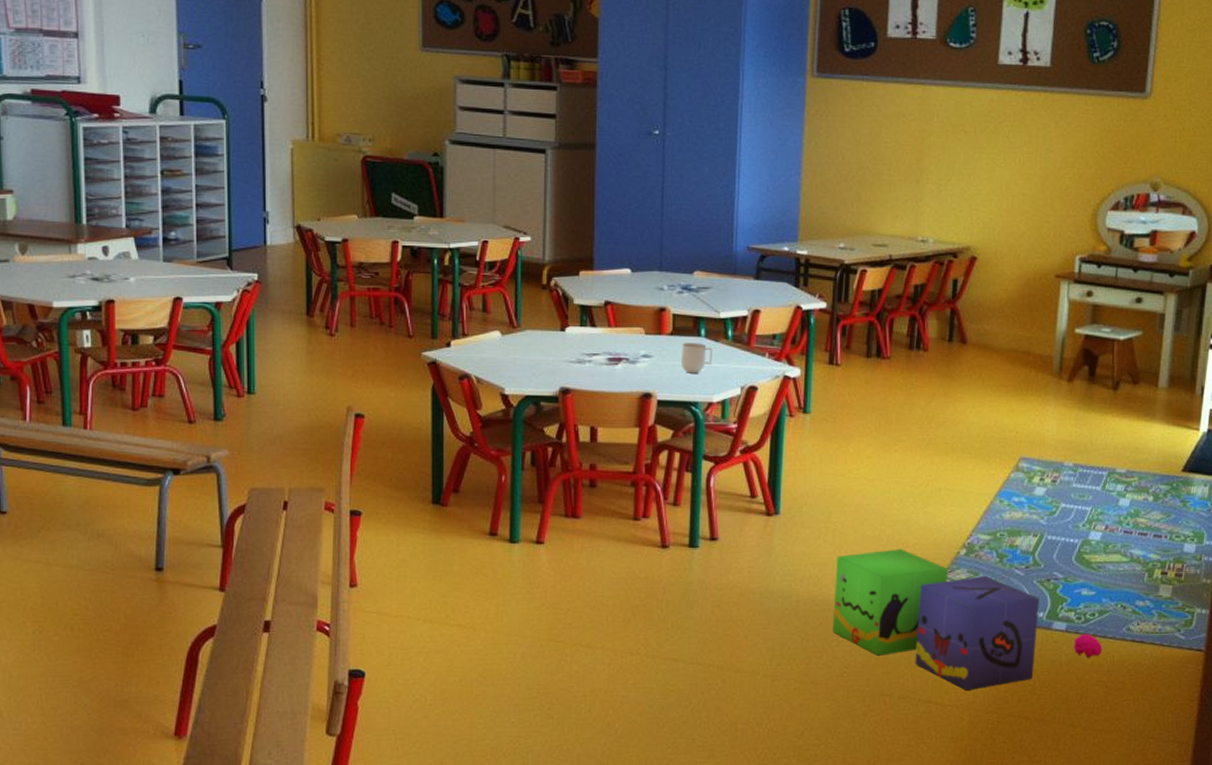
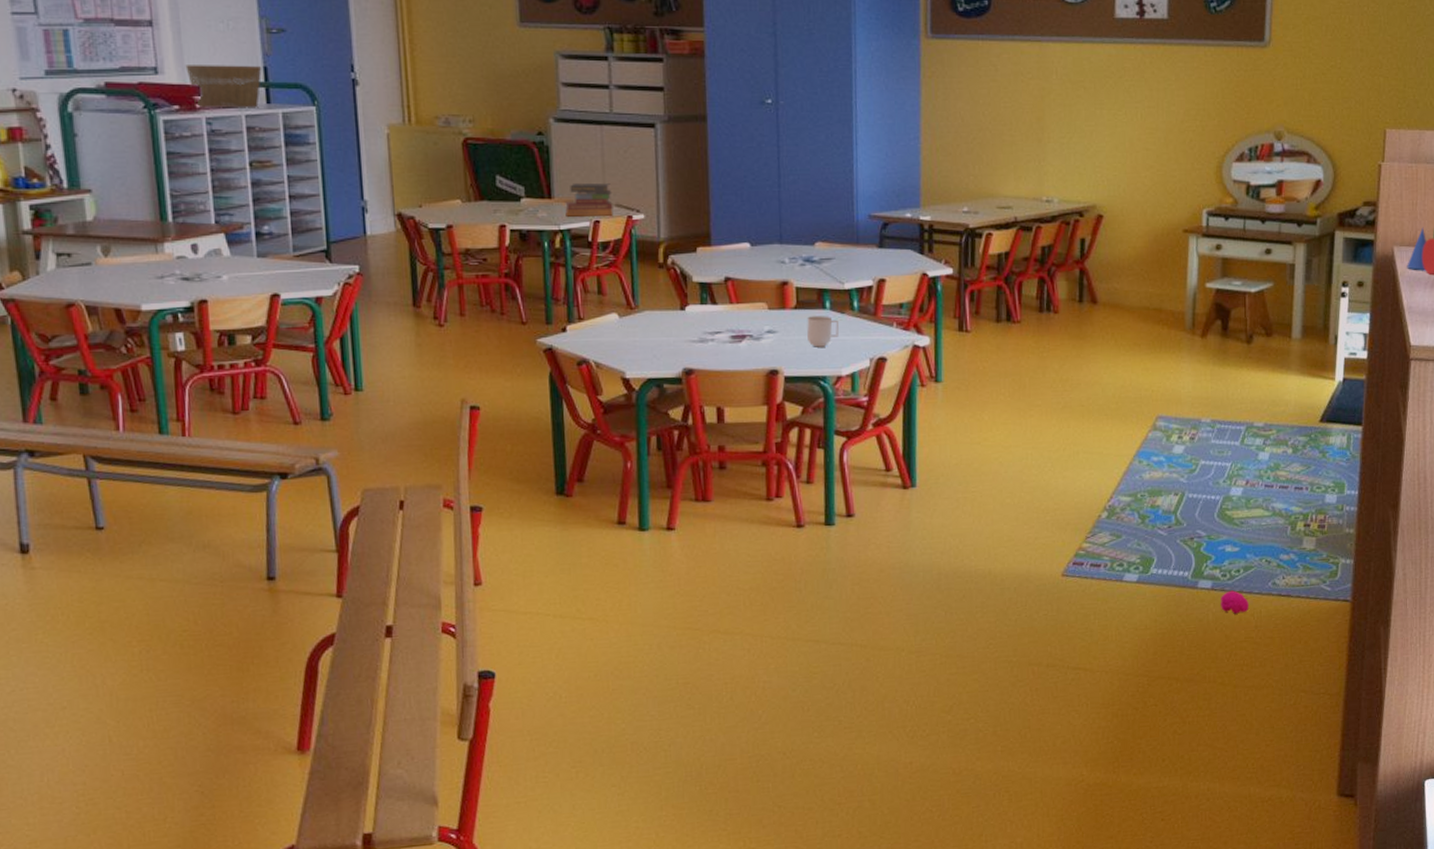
basket: none [106,76,178,119] -> present [185,65,262,108]
books: none [456,204,501,237] -> present [565,183,614,217]
toy box: present [833,549,1039,690] -> none [976,515,1184,655]

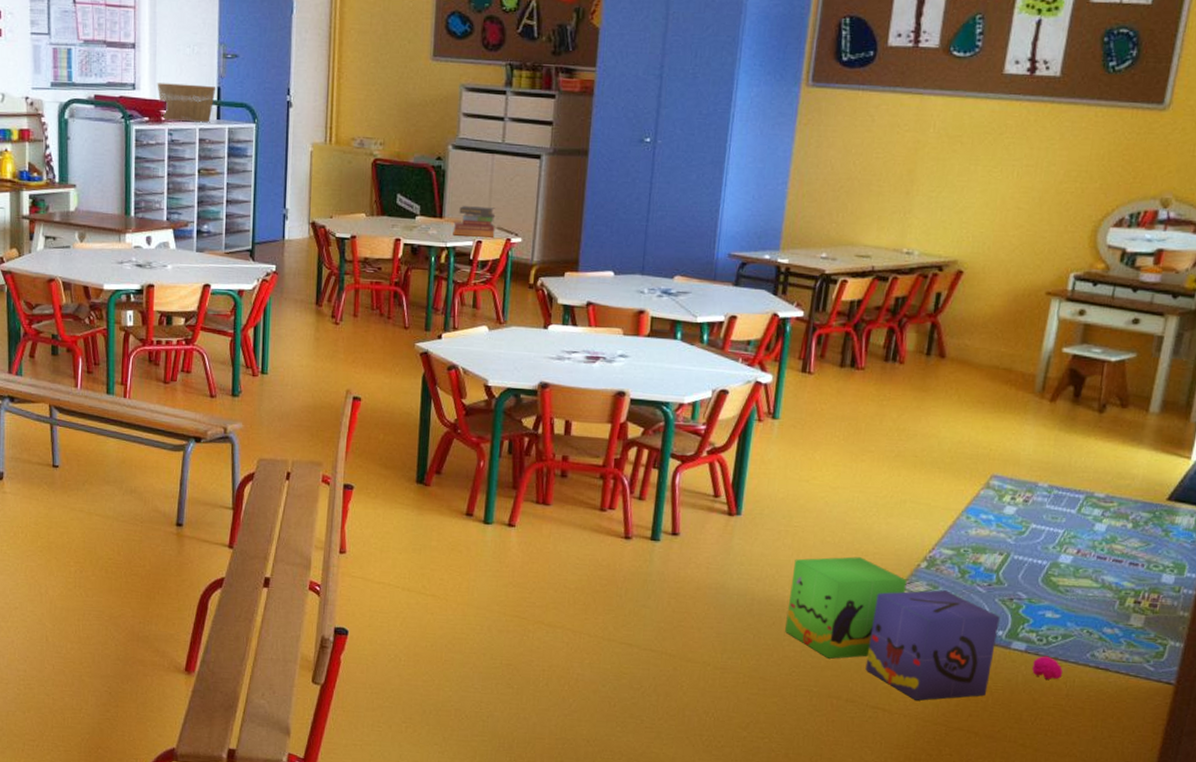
mug: present [807,316,839,347] -> none [656,345,687,375]
toy box: none [976,515,1184,655] -> present [785,556,1000,701]

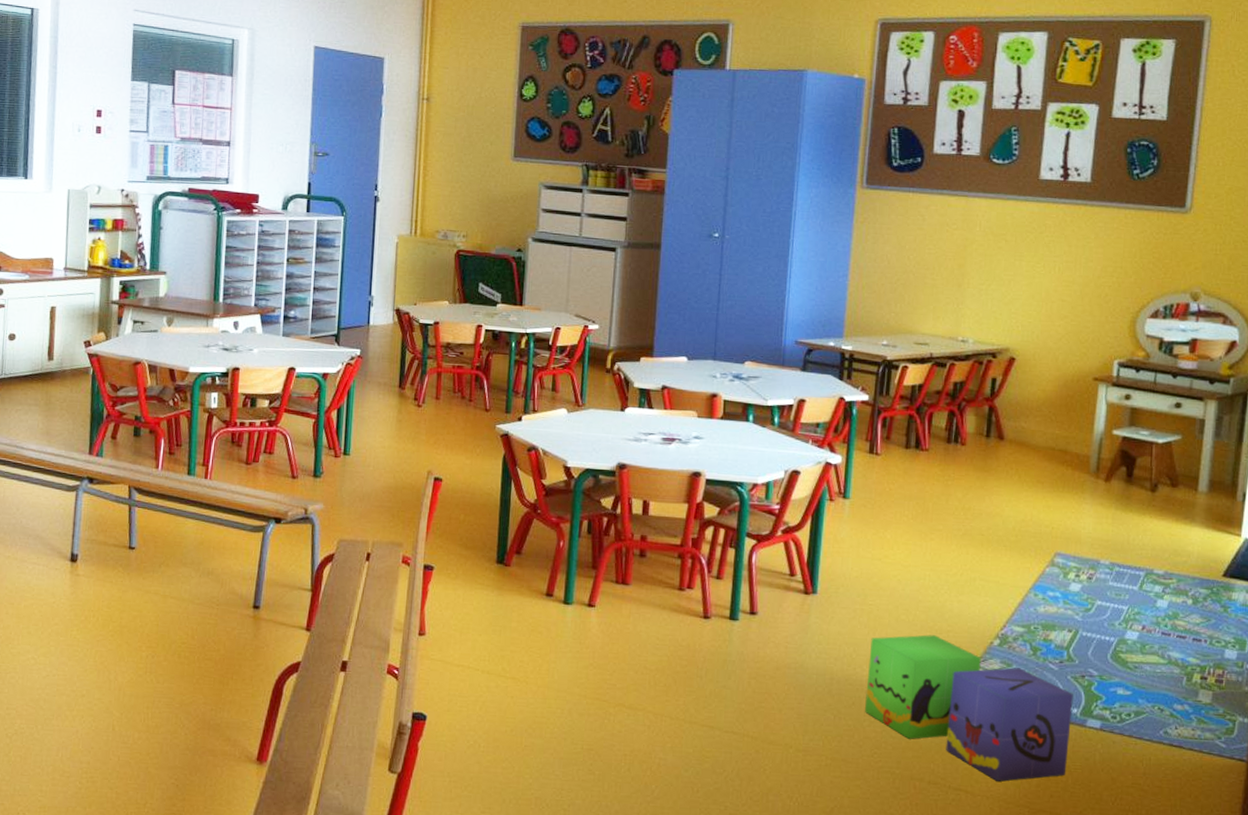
basket: present [157,83,217,123] -> none [249,178,307,215]
books: present [453,206,496,238] -> none [532,294,574,324]
toy ball: present [1032,656,1063,680] -> none [1109,733,1139,758]

